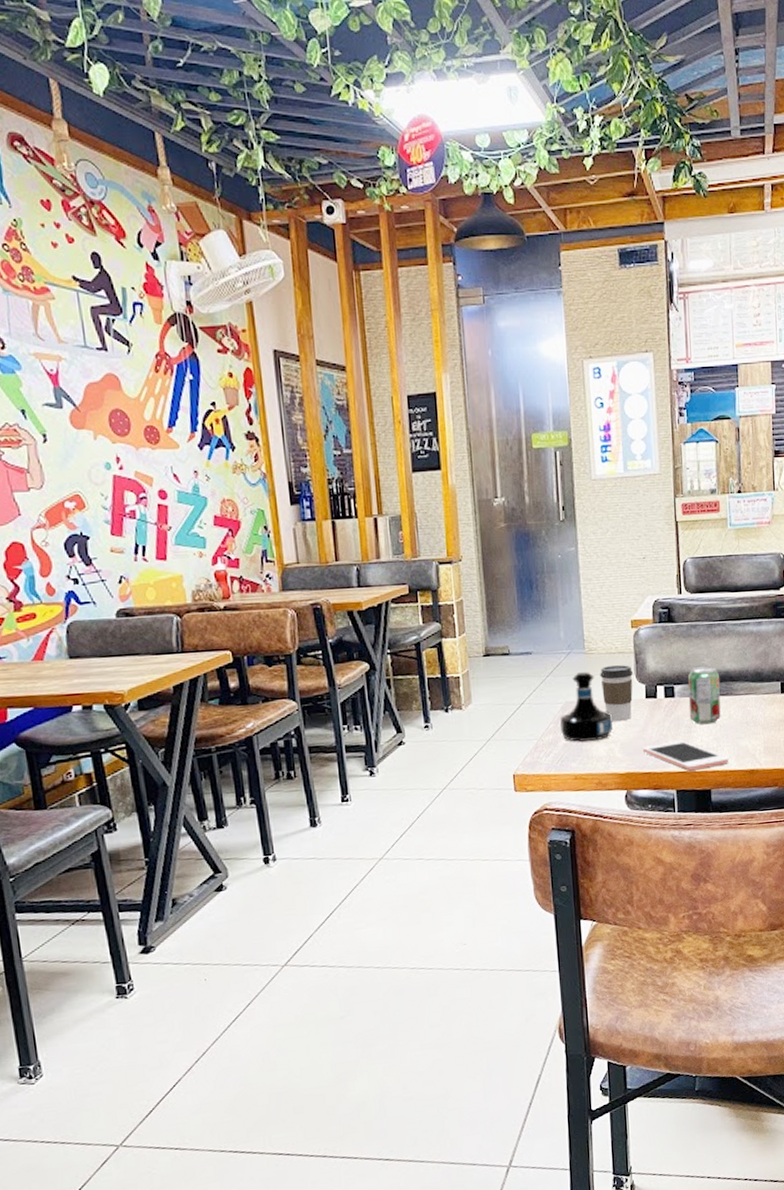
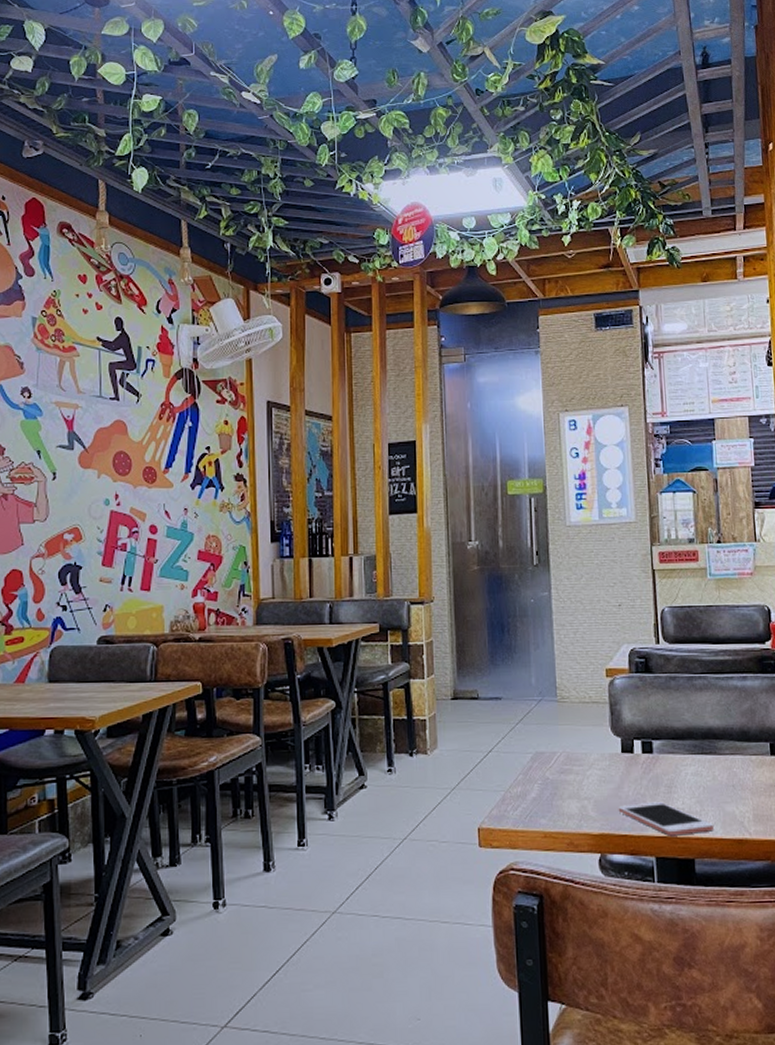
tequila bottle: present [560,671,614,743] -> none [530,720,587,797]
coffee cup: present [600,665,633,721] -> none [572,716,608,776]
beverage can: present [687,666,721,725] -> none [667,722,704,785]

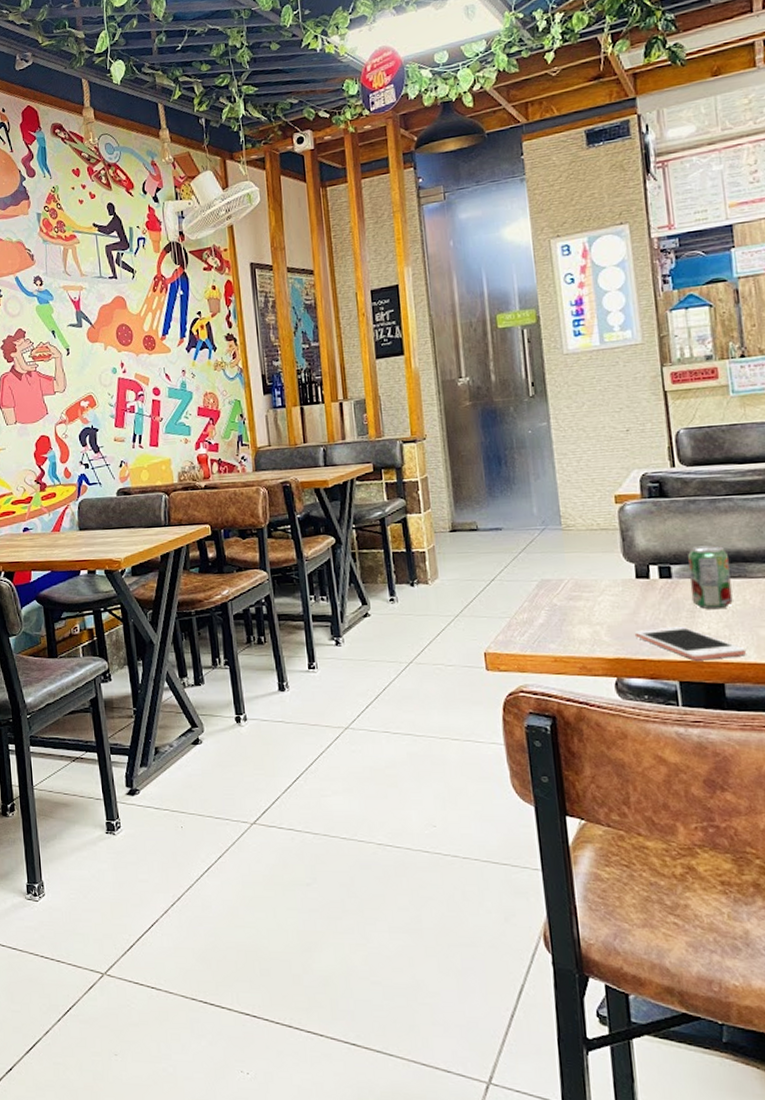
beverage can: none [667,722,704,785] -> present [687,545,733,610]

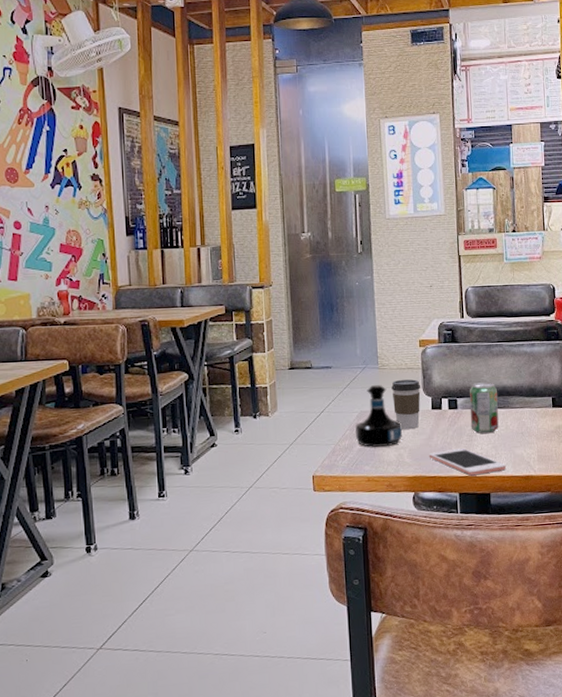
tequila bottle: none [535,548,598,623] -> present [355,384,403,448]
coffee cup: none [580,542,620,602] -> present [391,379,421,429]

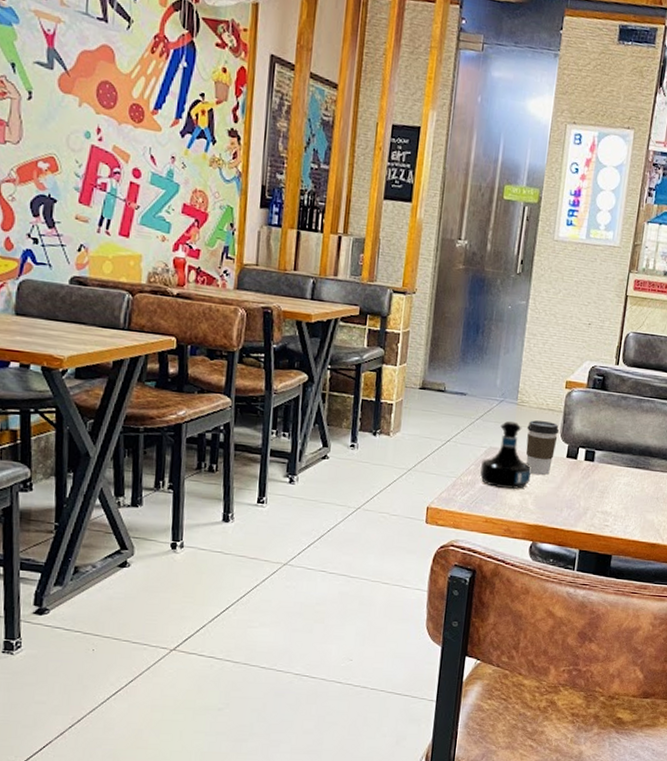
cell phone: present [428,448,507,476] -> none [554,503,634,535]
beverage can: present [469,382,499,434] -> none [604,437,640,494]

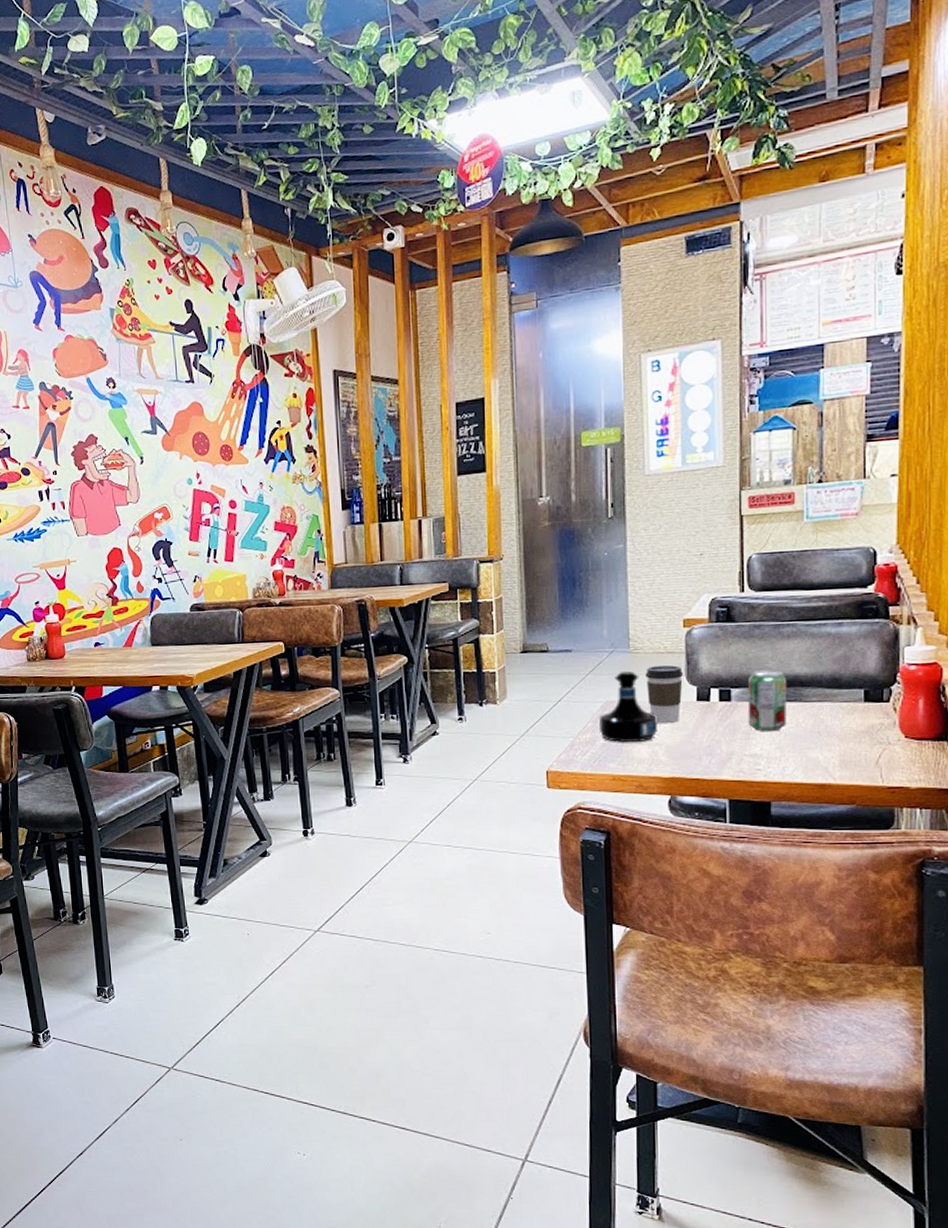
beverage can: none [604,437,640,494] -> present [747,669,787,732]

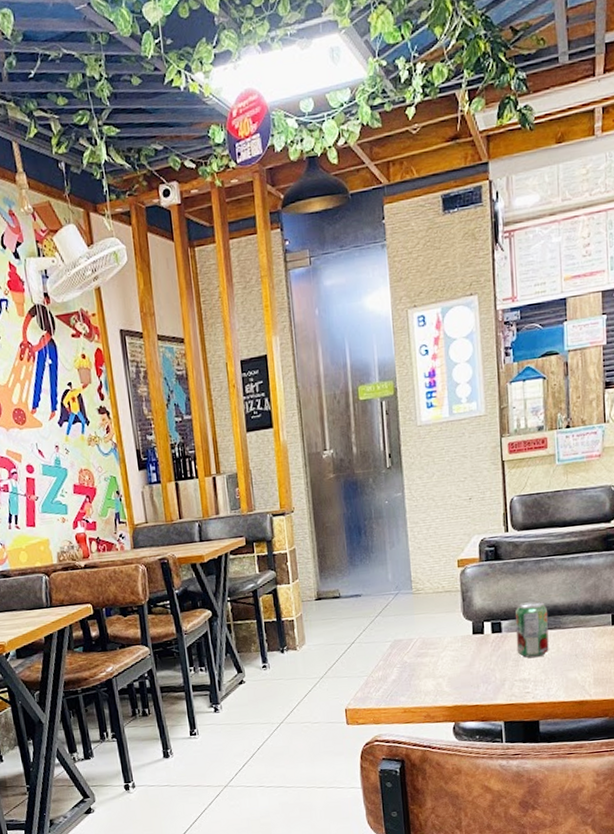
tequila bottle: present [599,670,659,743] -> none [389,610,441,678]
coffee cup: present [645,665,683,723] -> none [427,603,460,657]

